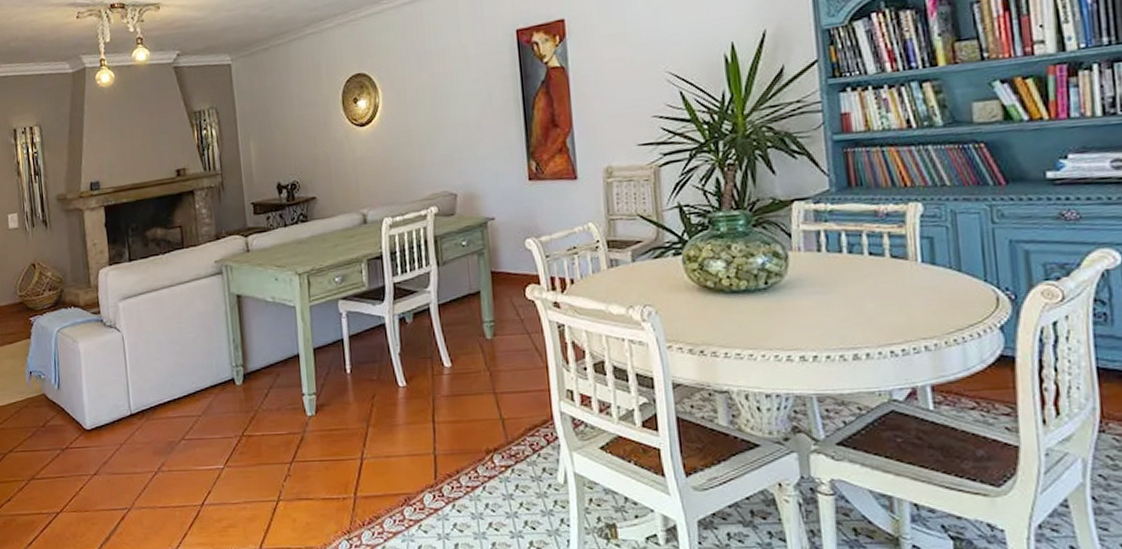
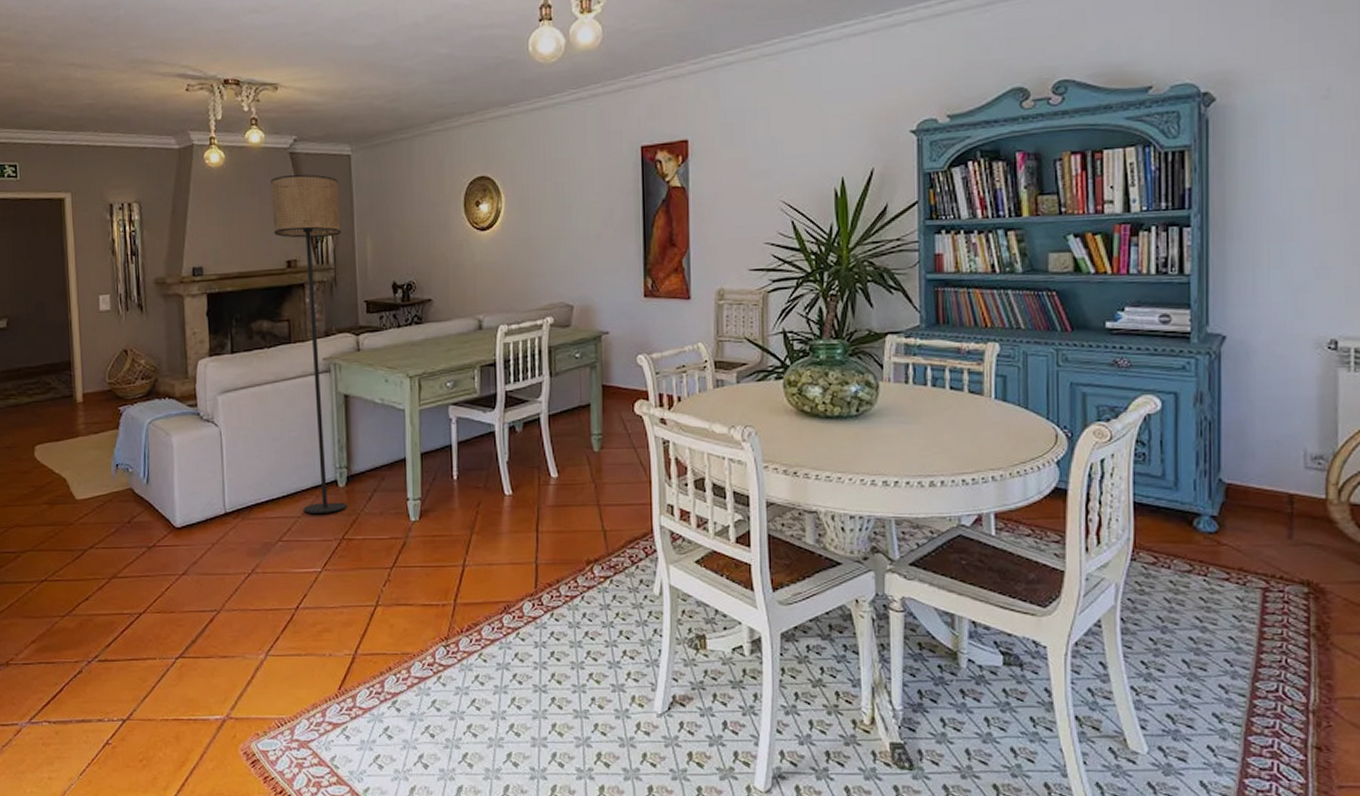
floor lamp: none [157,86,245,412] -> present [270,174,347,513]

